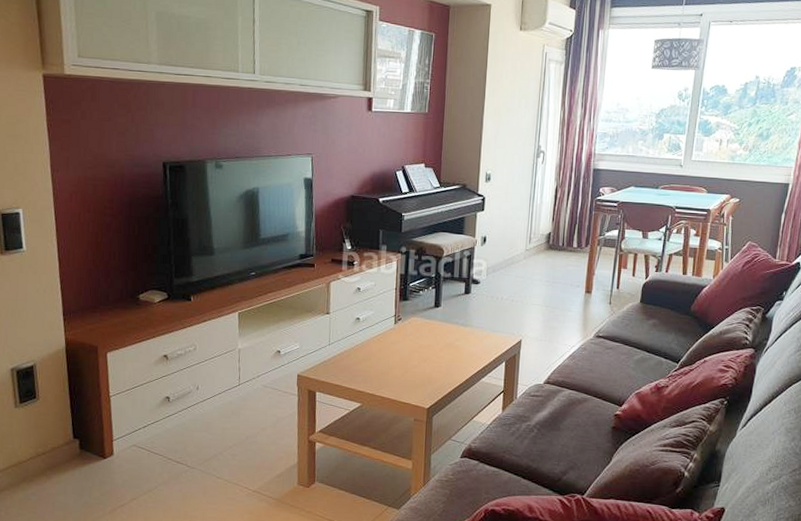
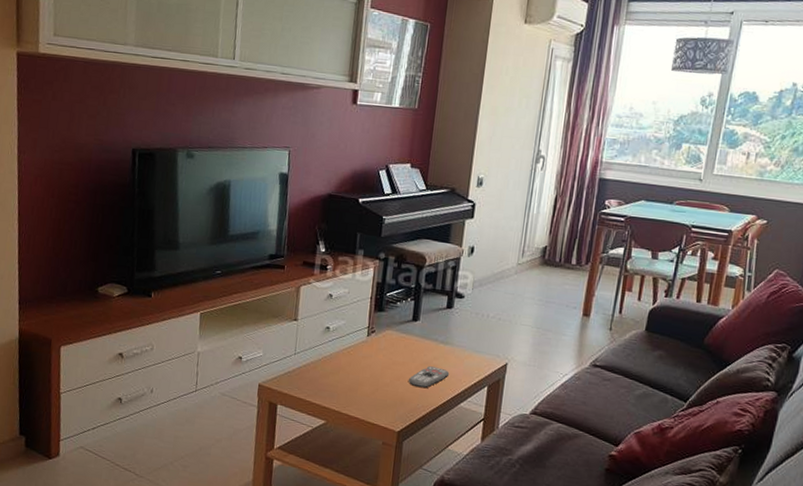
remote control: none [433,347,471,368] -> present [408,366,450,389]

